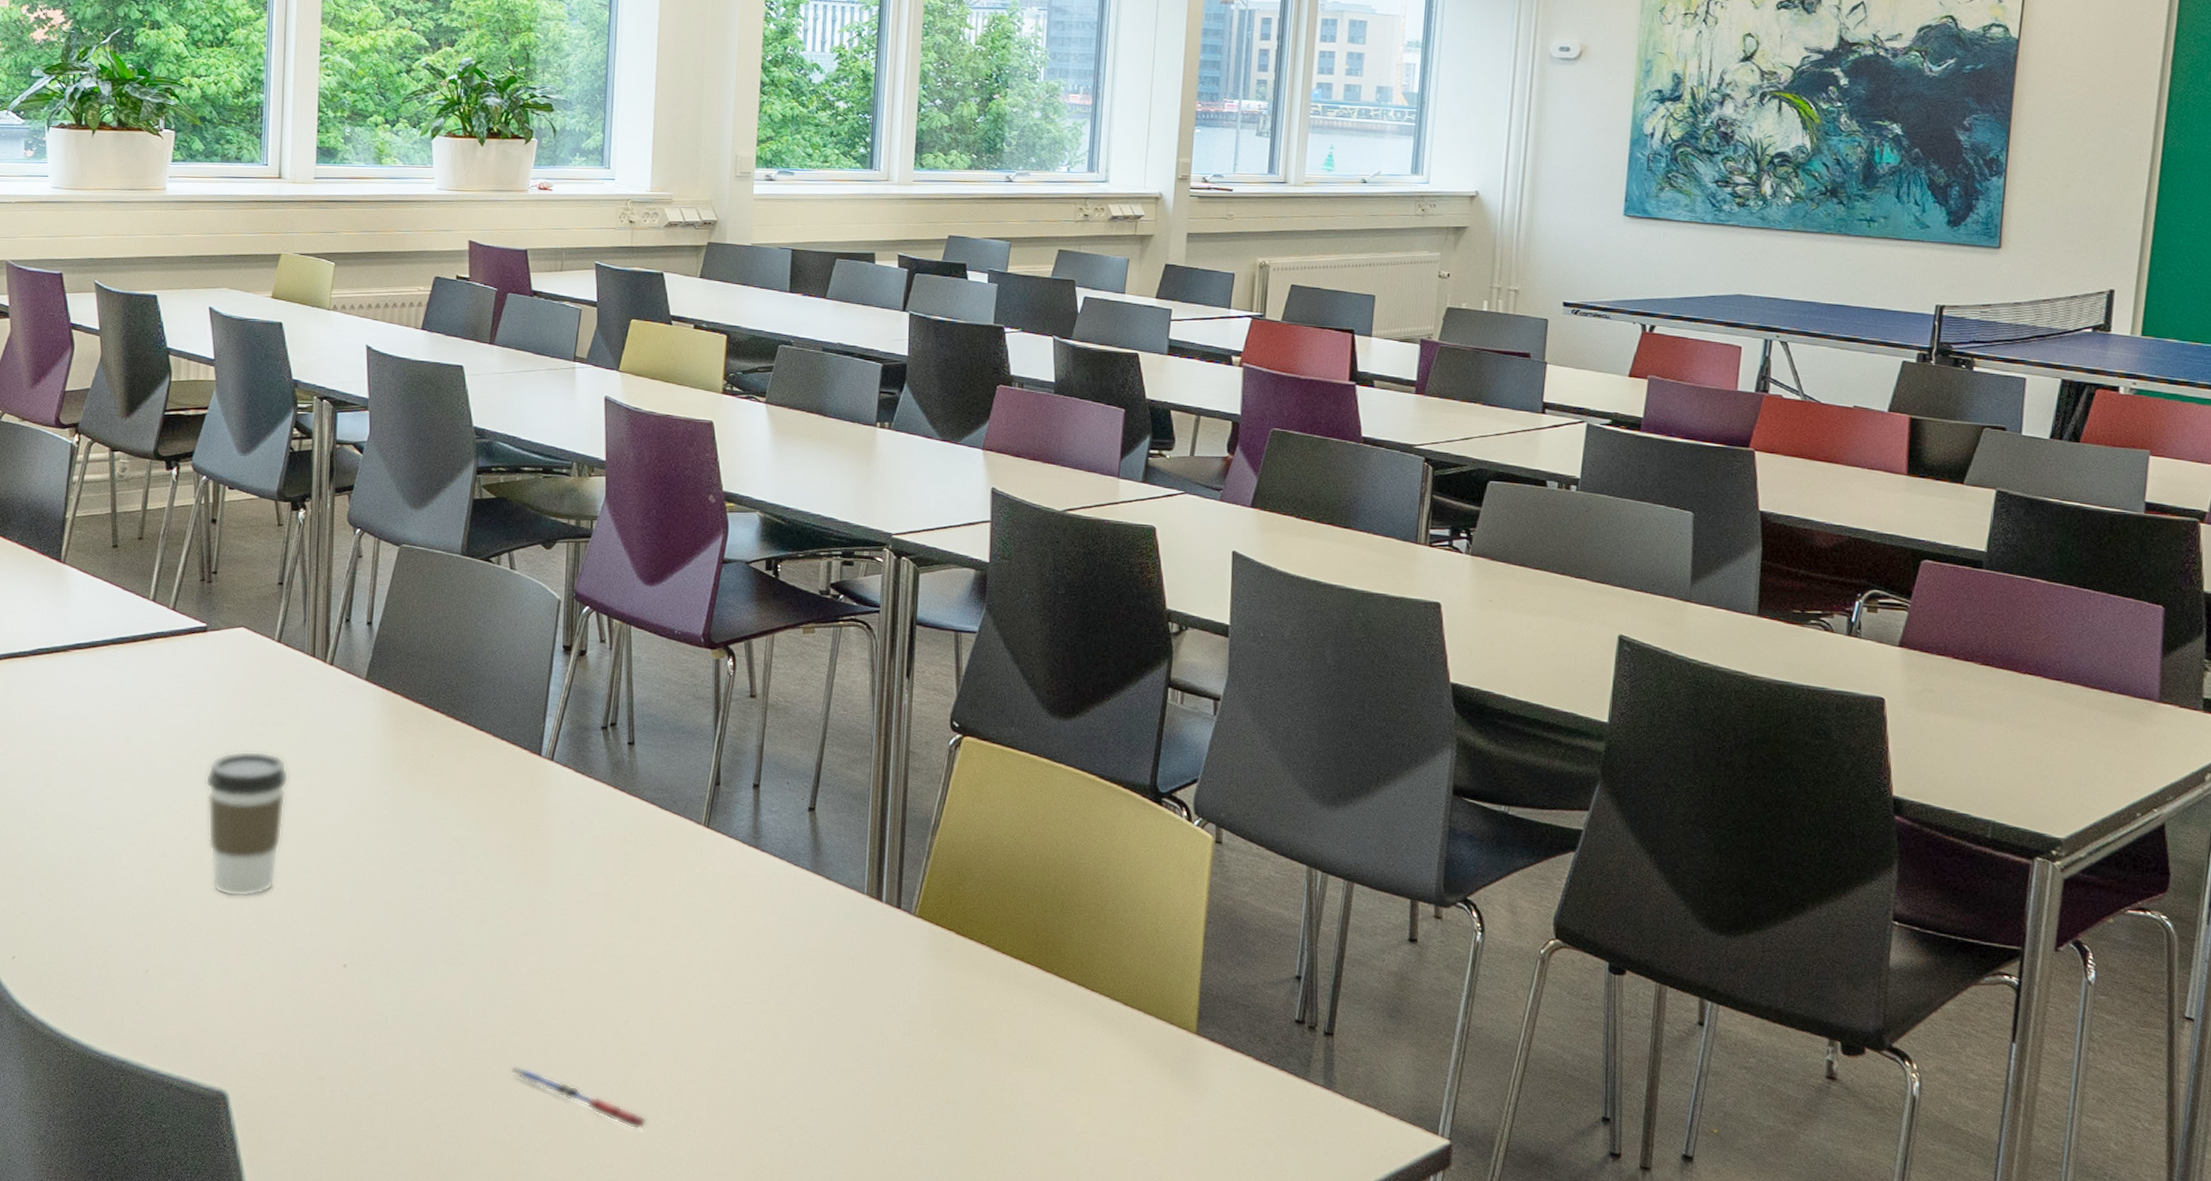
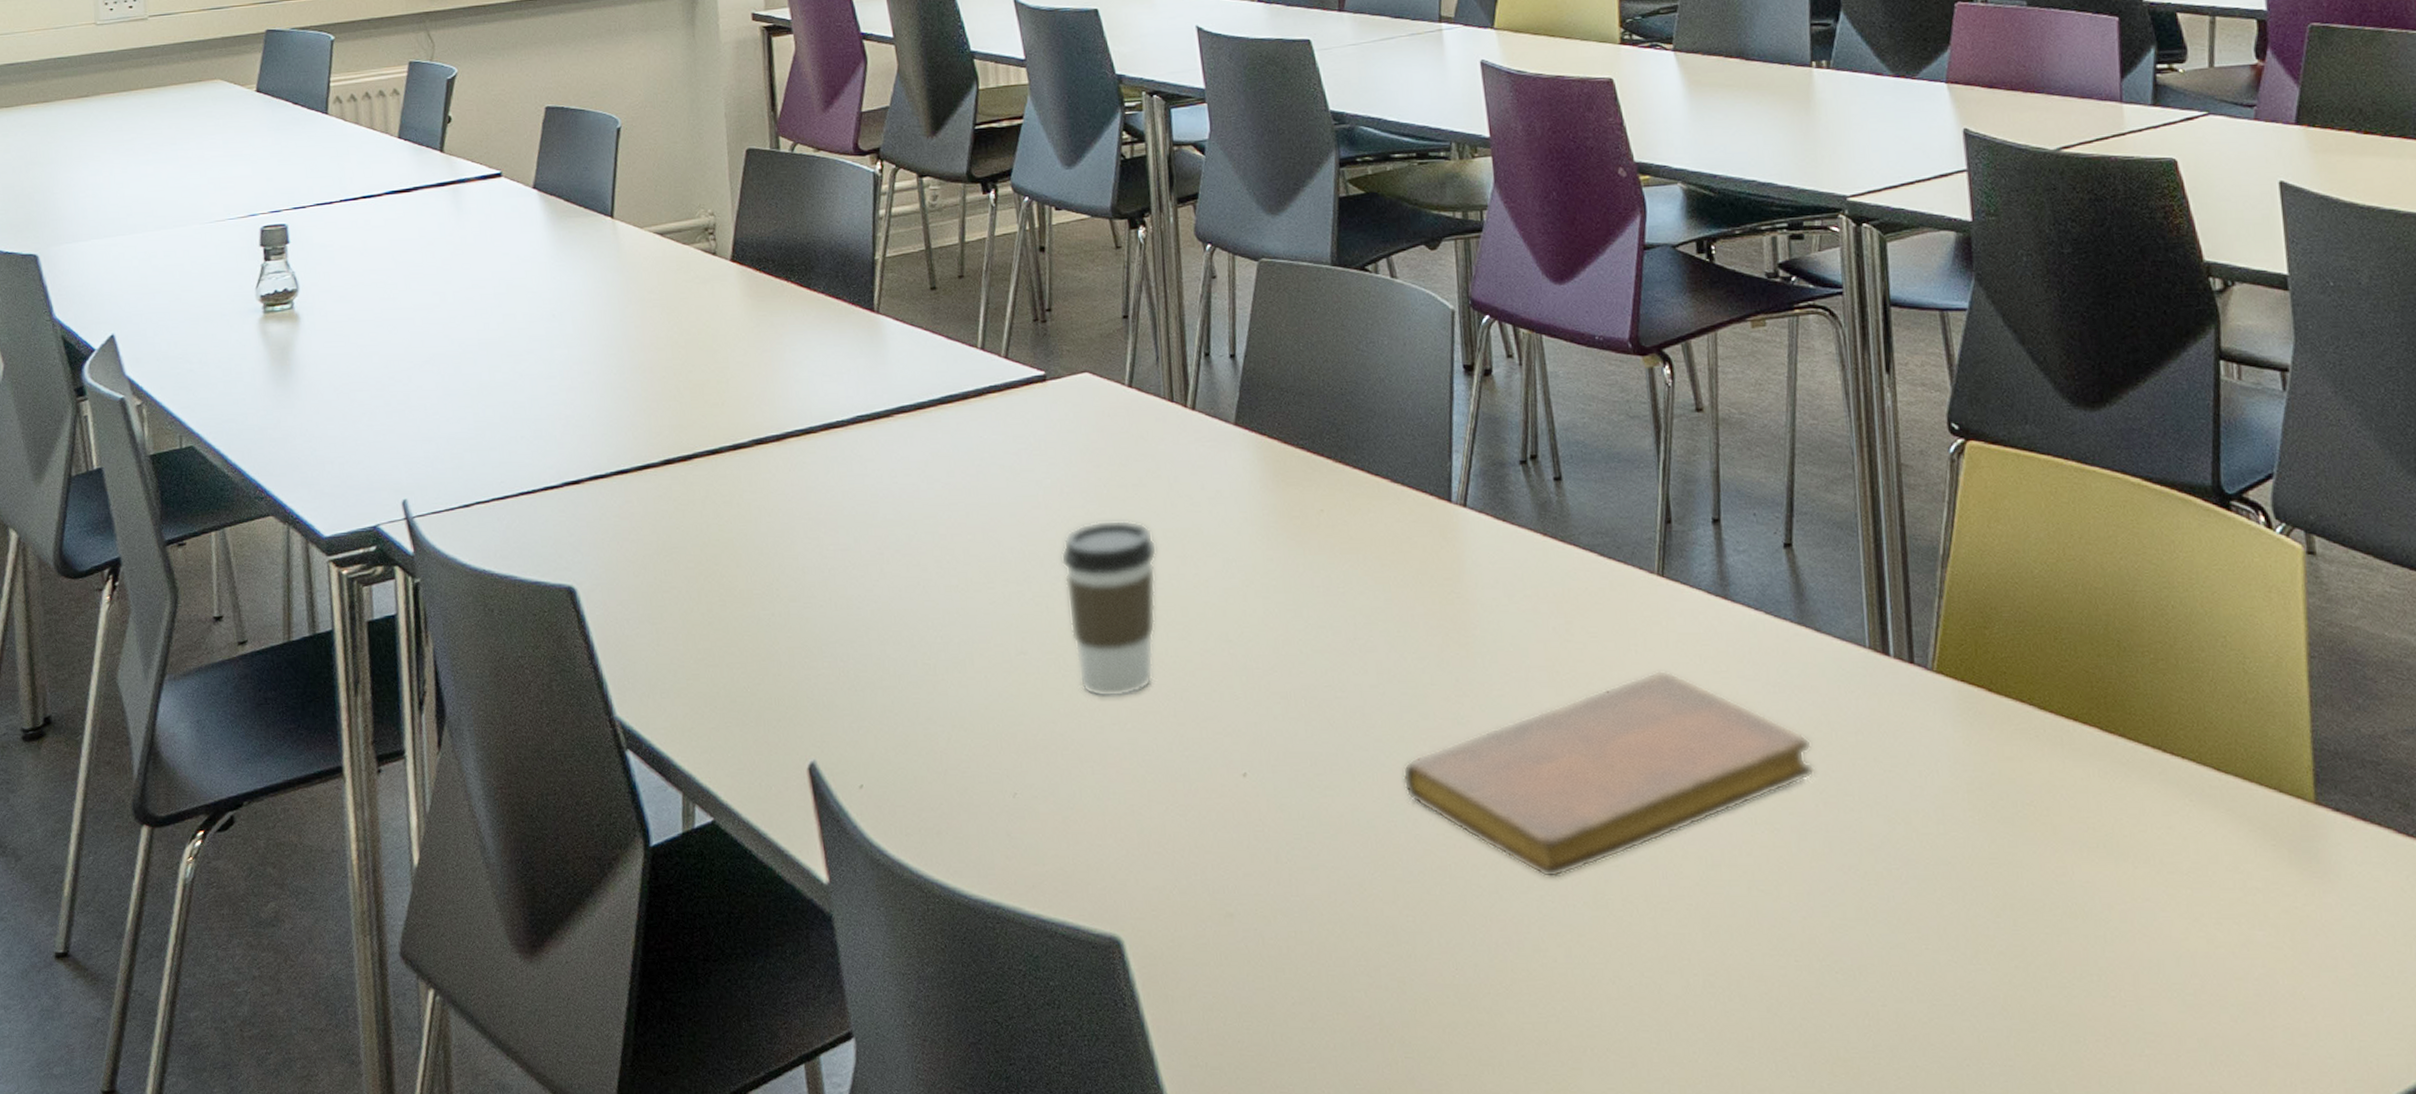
notebook: none [476,901,812,1062] -> present [1402,670,1815,878]
pen: present [509,1065,647,1130] -> none [1453,887,1629,962]

